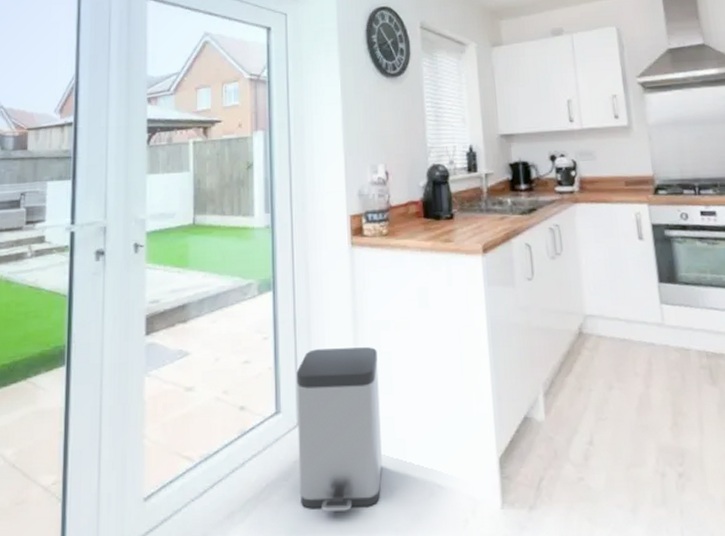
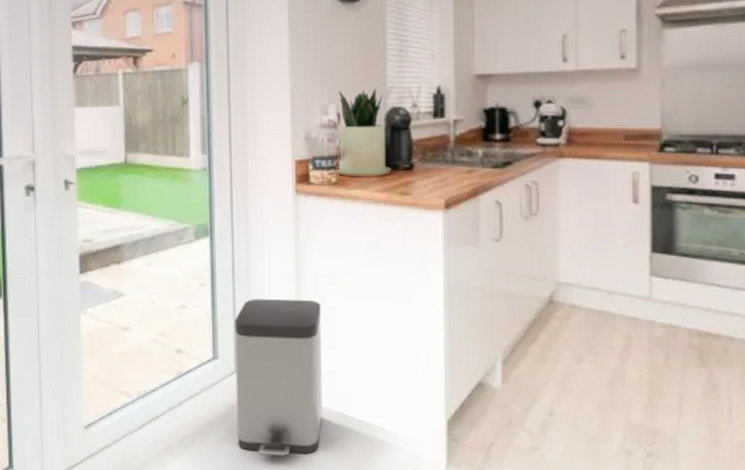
planter: none [386,149,435,228] -> present [337,88,391,177]

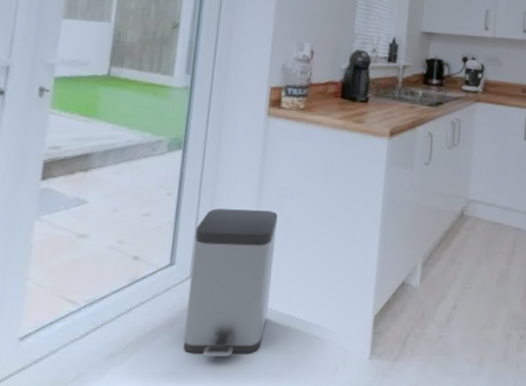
planter: present [337,88,391,177] -> none [305,32,351,107]

